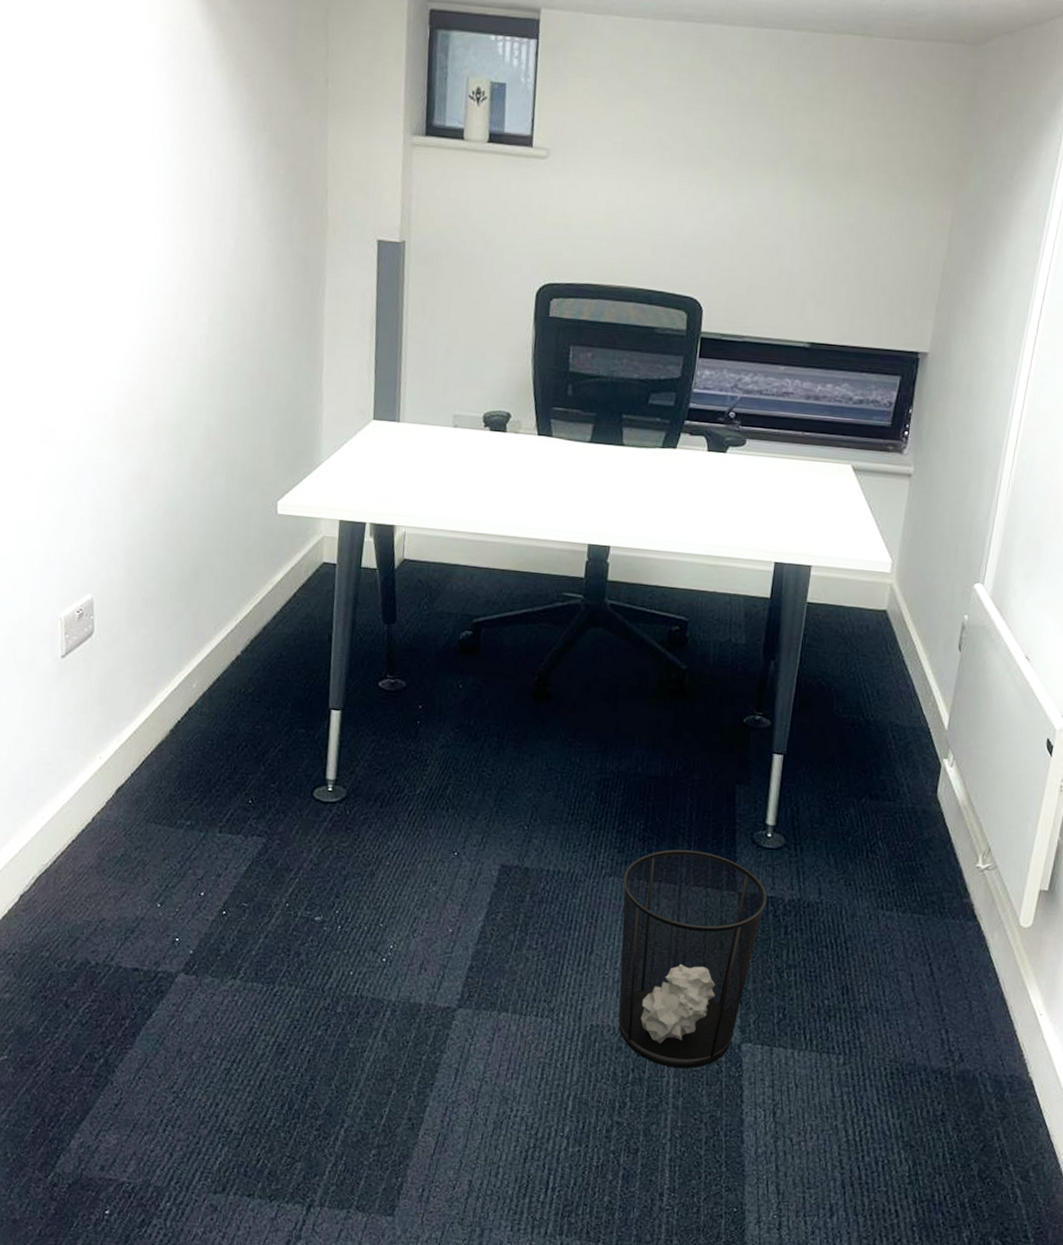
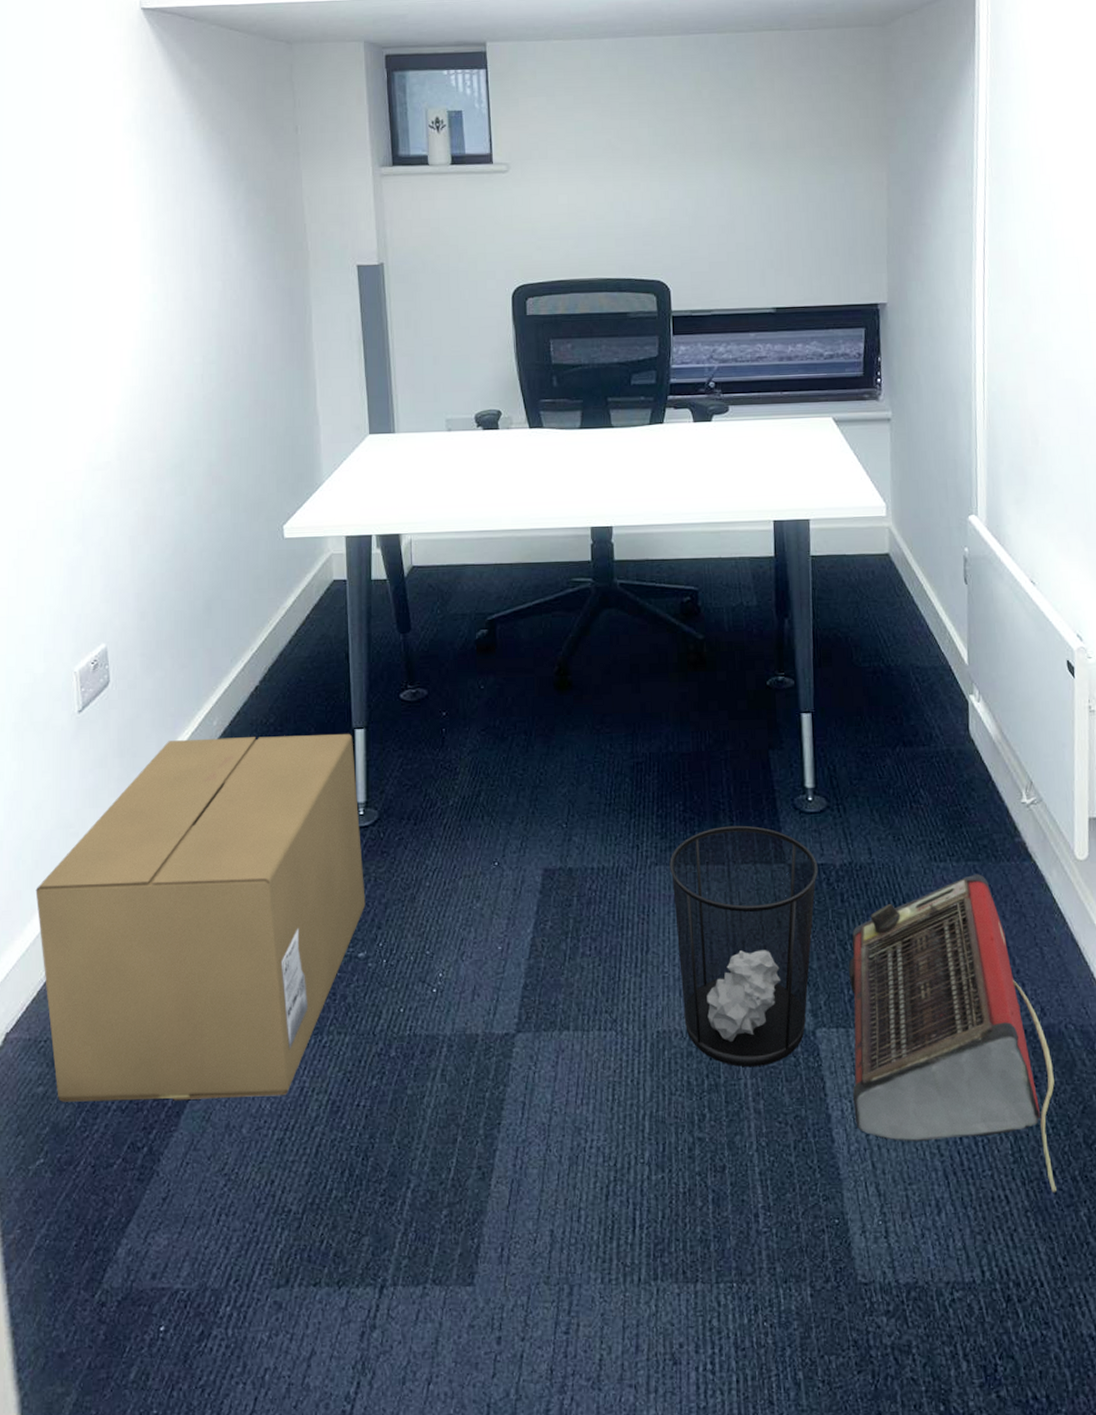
box: none [11,696,329,1033] -> present [35,733,366,1102]
space heater: none [766,926,962,1215] -> present [848,874,1057,1193]

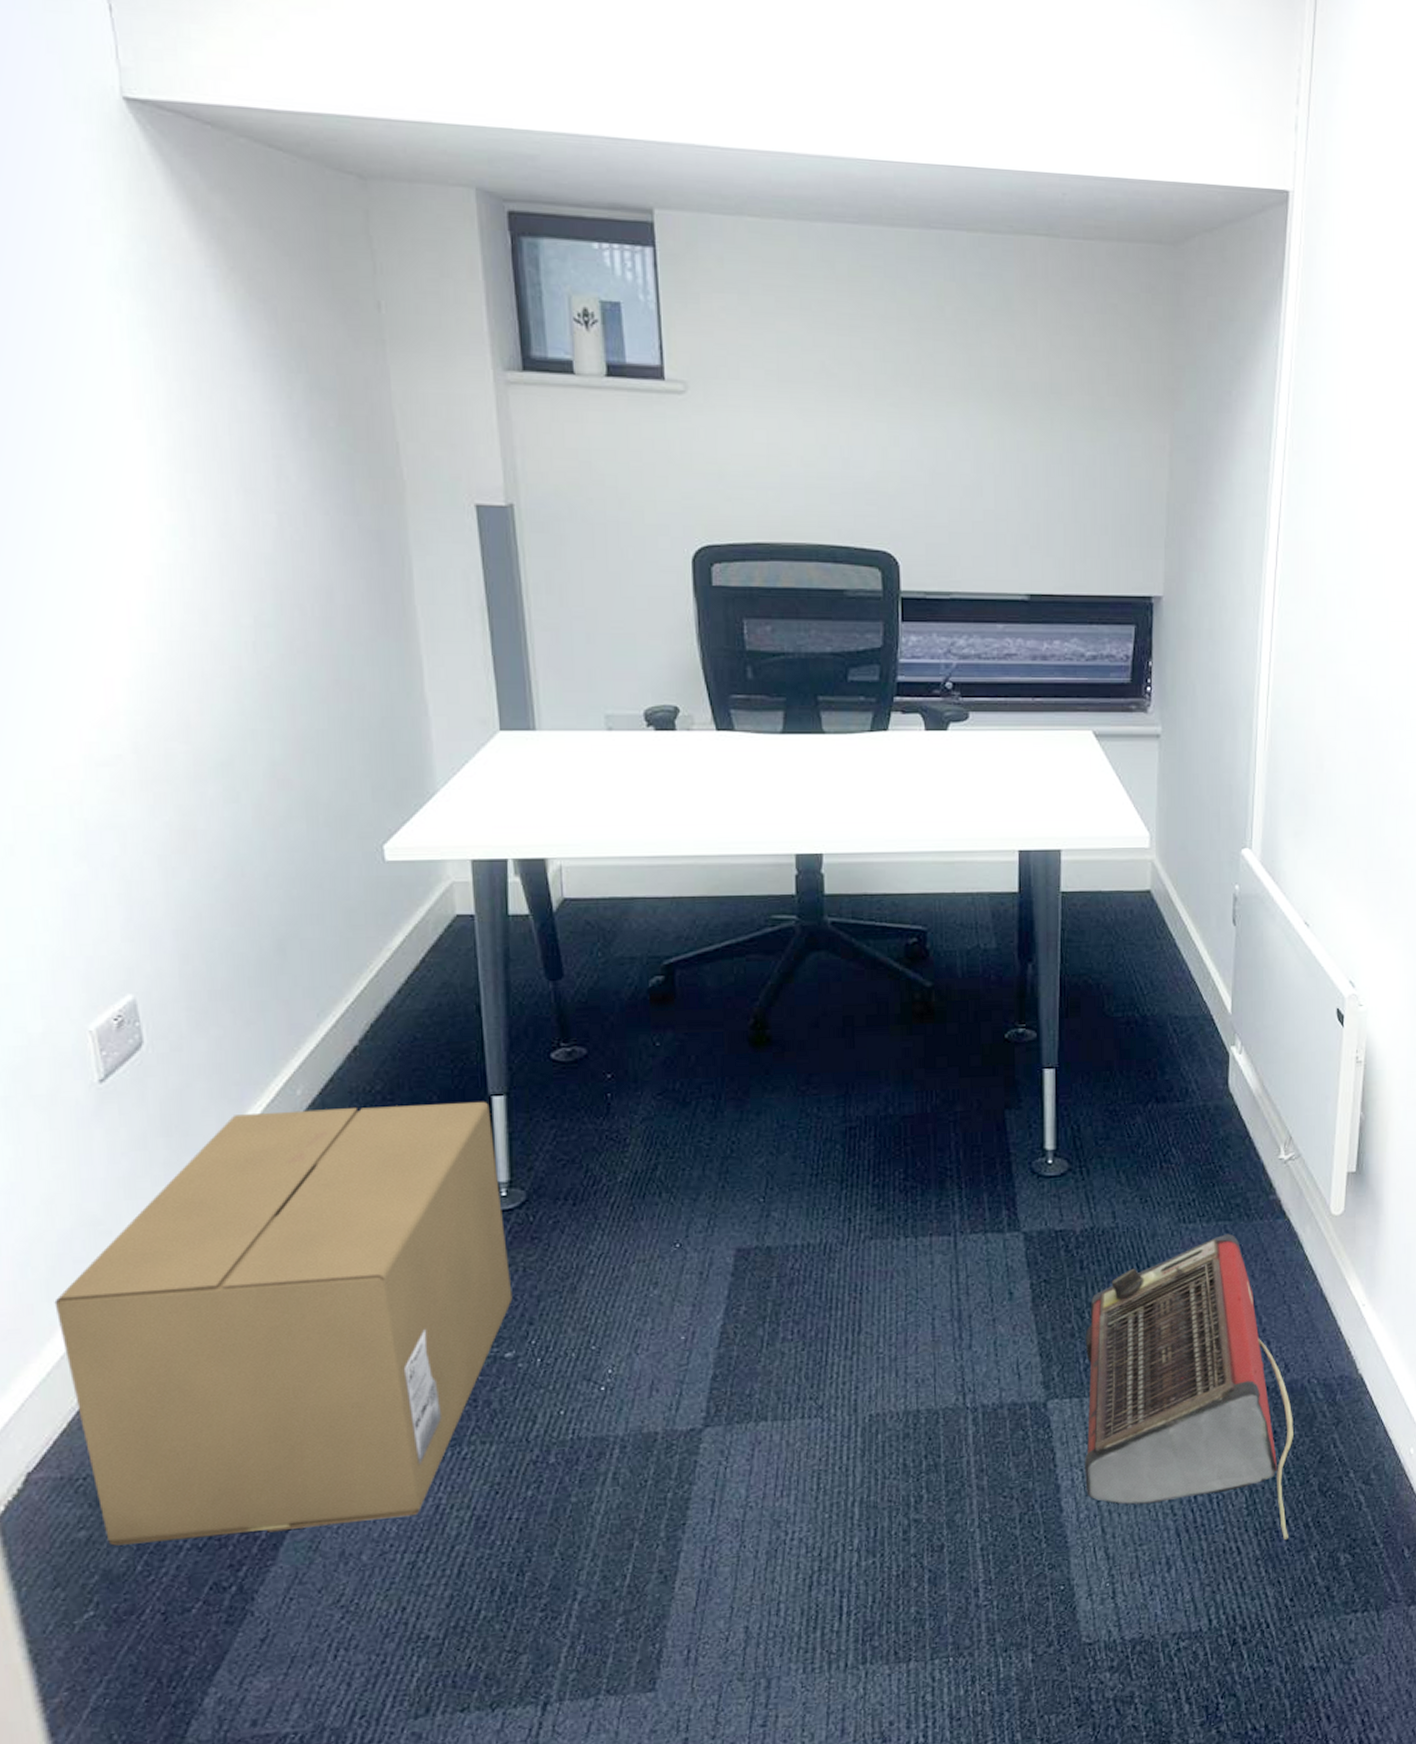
waste bin: present [669,825,818,1067] -> none [887,1192,1056,1445]

